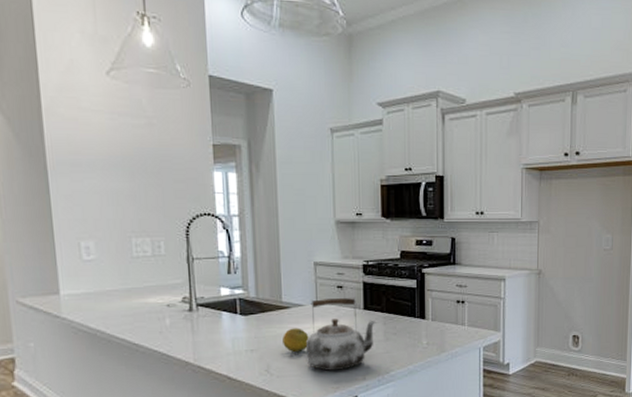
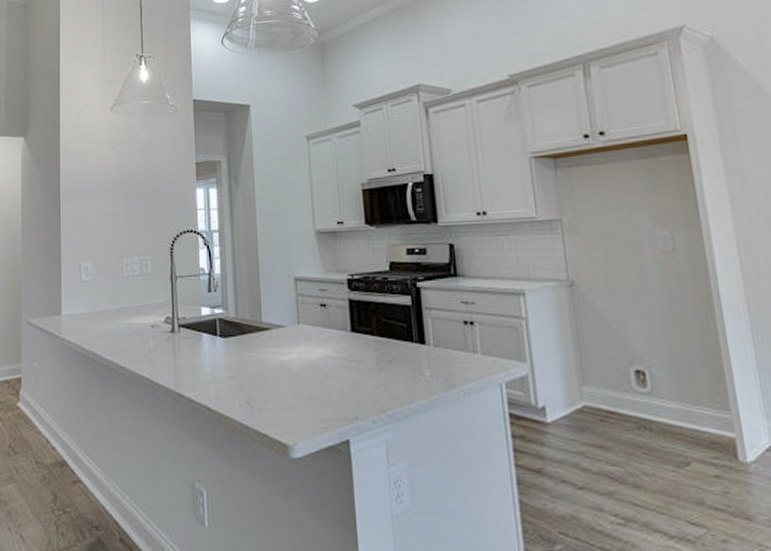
fruit: present [283,328,309,353] -> none [263,352,292,382]
kettle: present [306,298,377,371] -> none [289,318,367,406]

